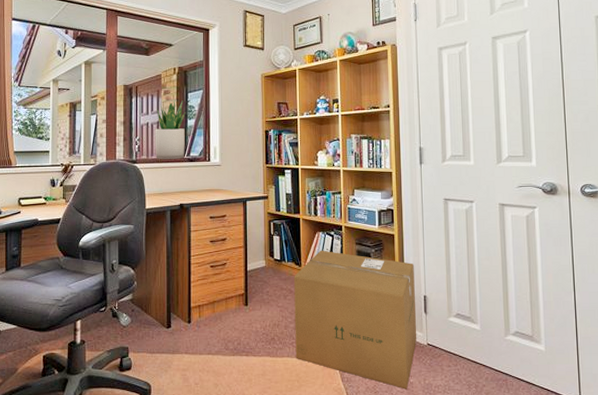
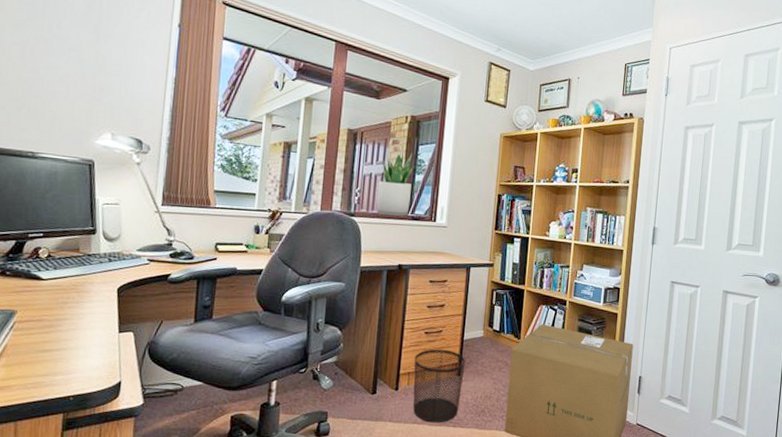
waste bin: none [203,281,251,353] -> present [413,348,466,423]

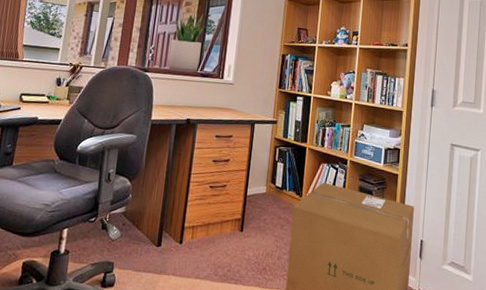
waste bin: present [413,348,466,423] -> none [196,203,248,279]

